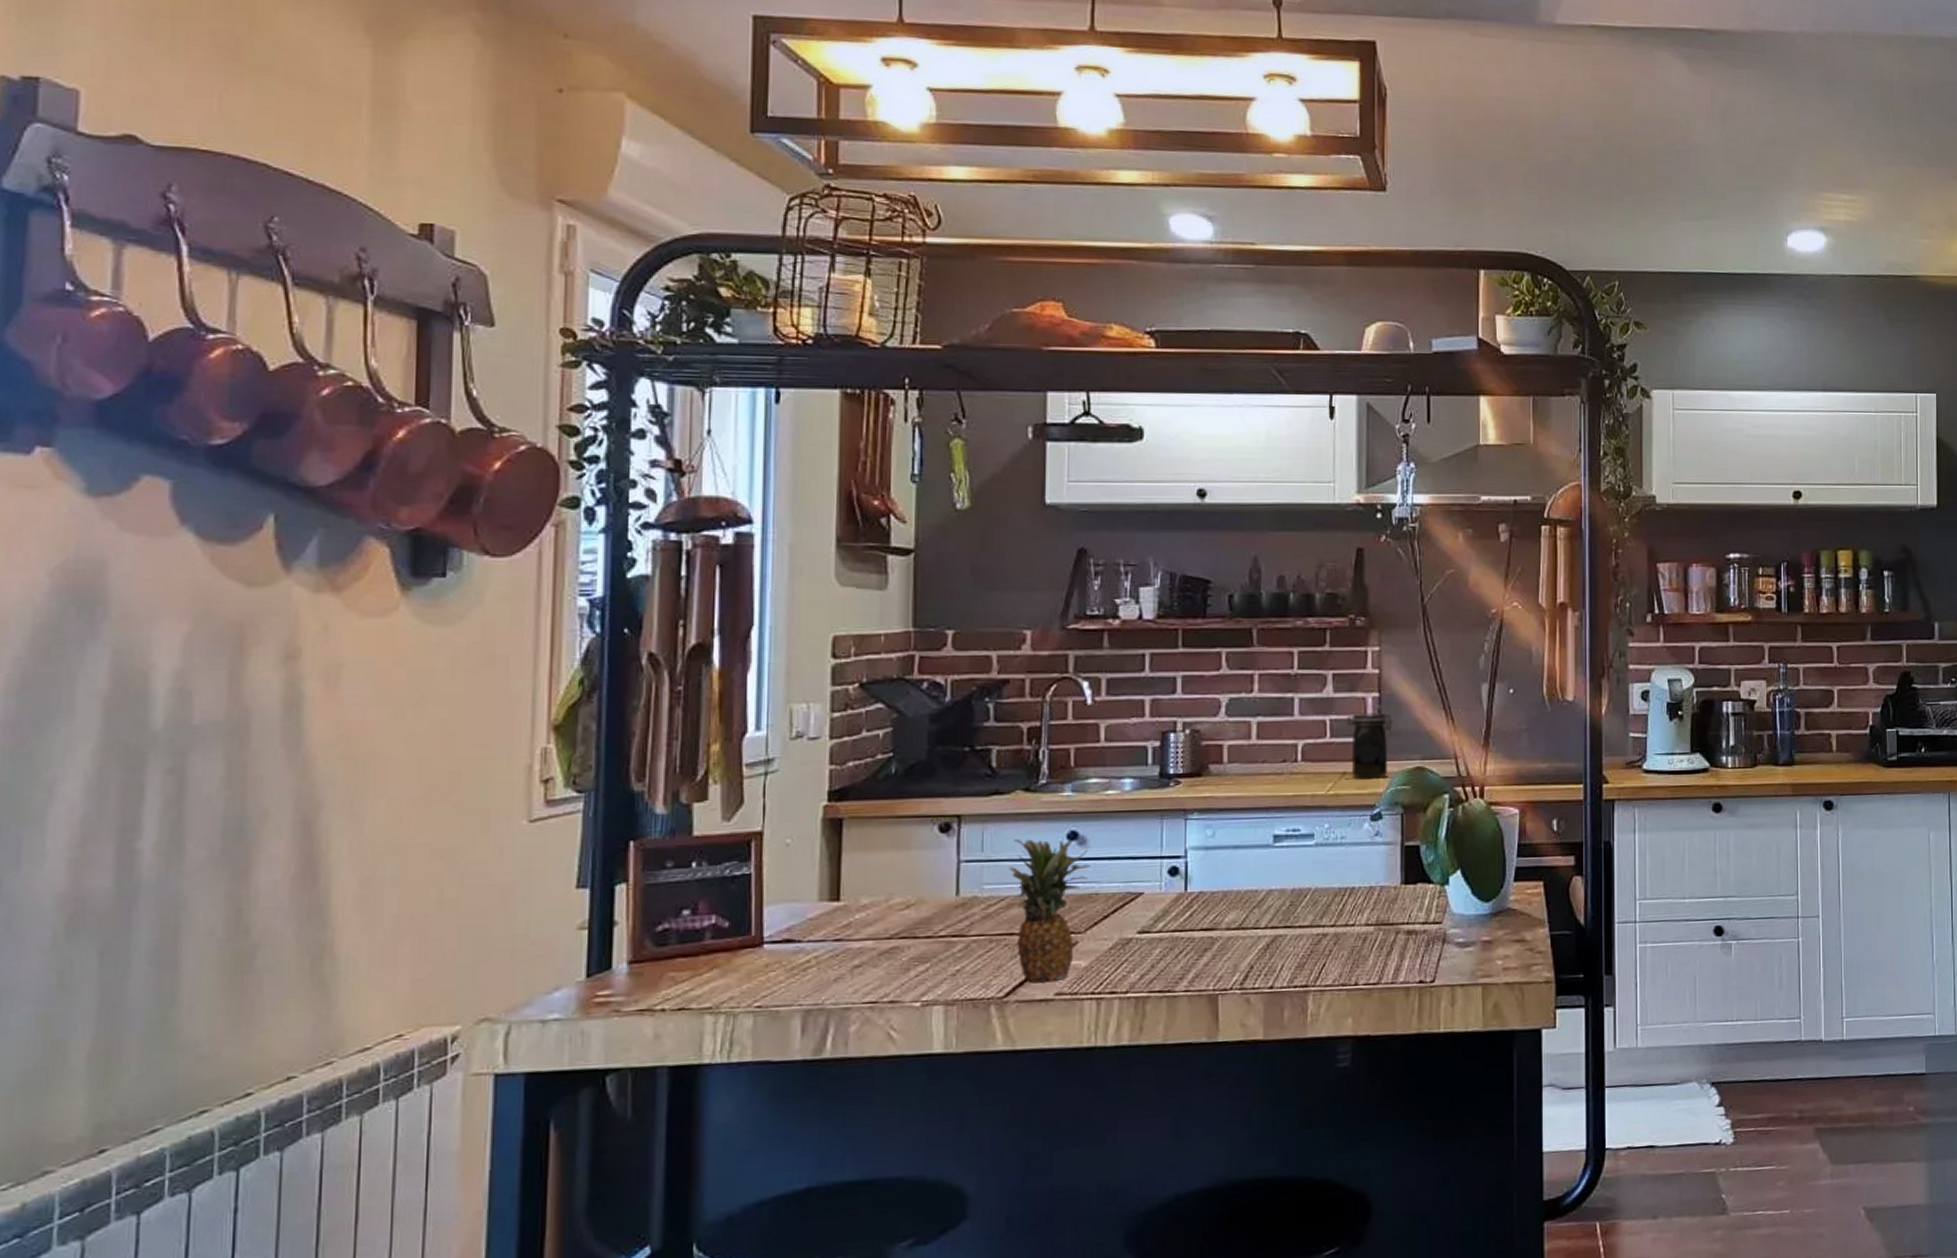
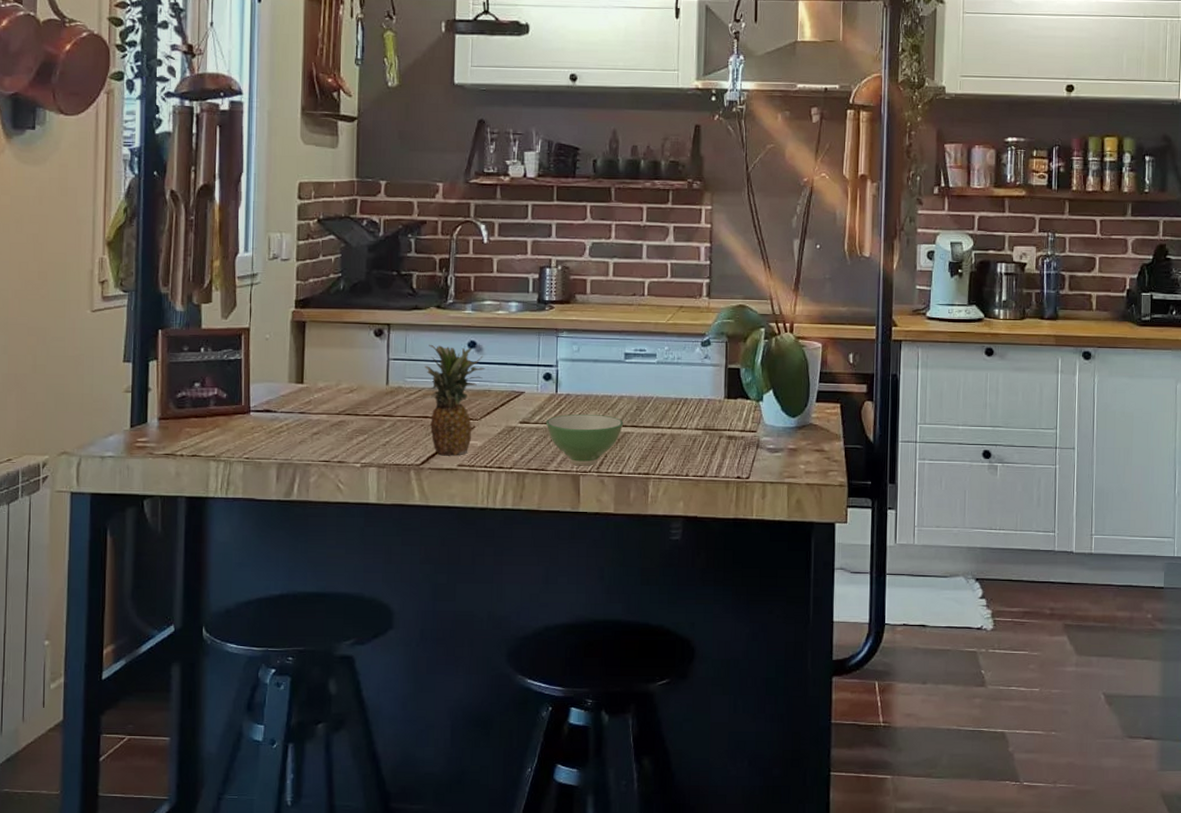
bowl: none [1172,914,1274,983] -> present [545,413,624,466]
jar: present [1347,712,1393,779] -> none [684,259,721,313]

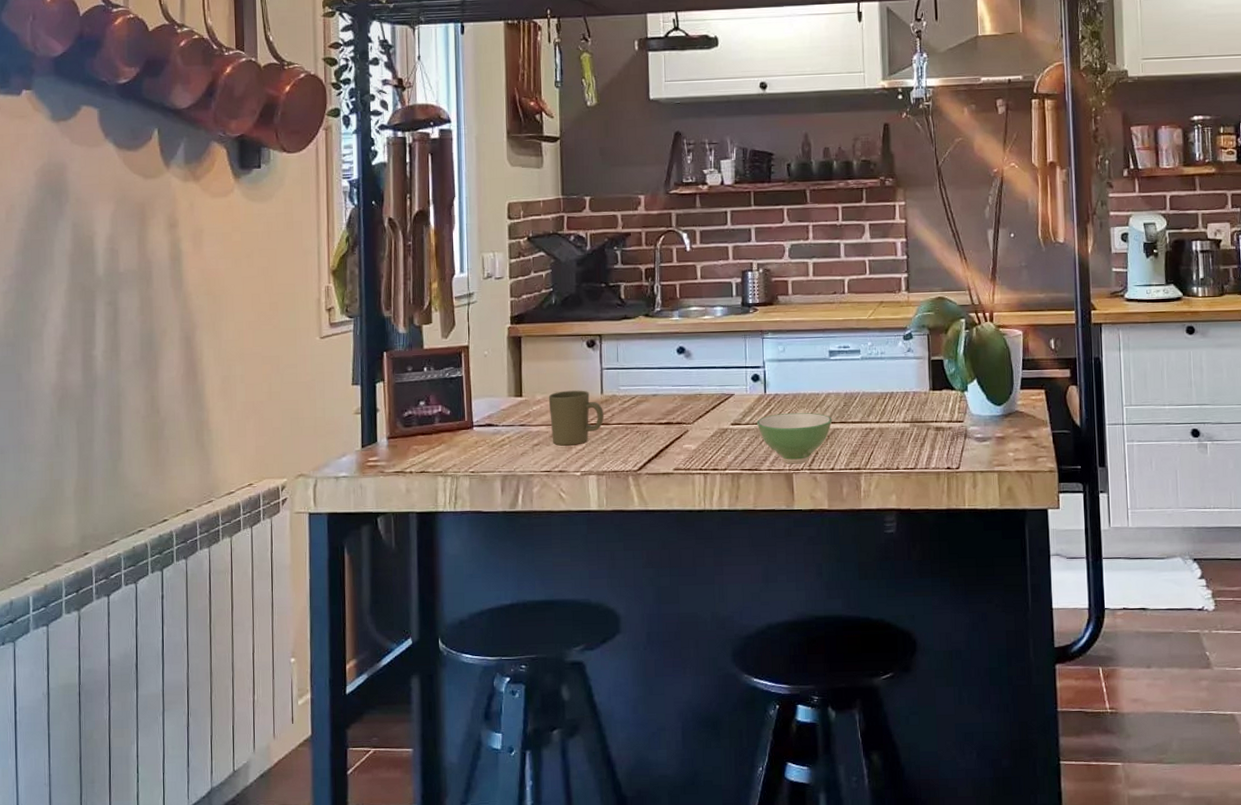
mug: none [331,379,388,436] -> present [548,390,604,446]
fruit: present [425,344,485,456] -> none [637,352,695,461]

